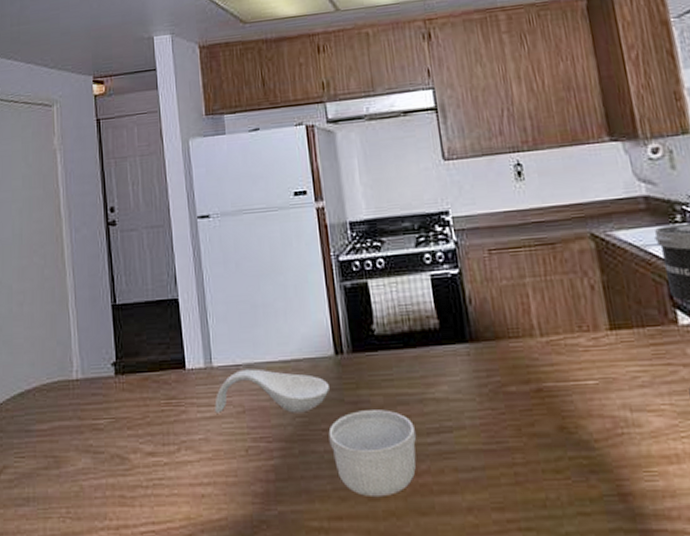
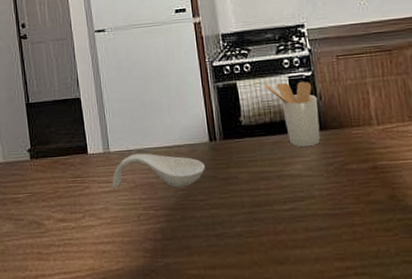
ramekin: present [328,410,417,496] -> none [204,184,276,251]
utensil holder: none [402,280,472,362] -> present [265,81,321,147]

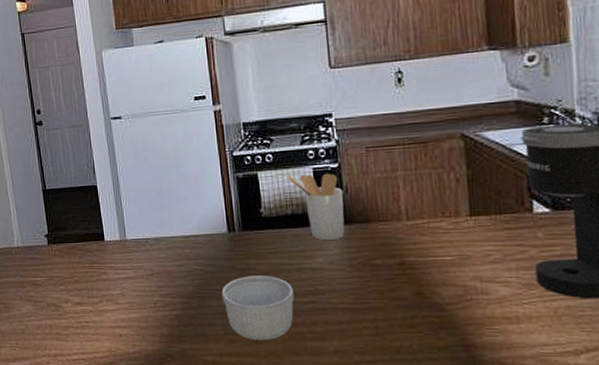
spoon rest: present [112,153,205,188] -> none [128,242,223,277]
ramekin: none [204,184,276,251] -> present [221,276,295,340]

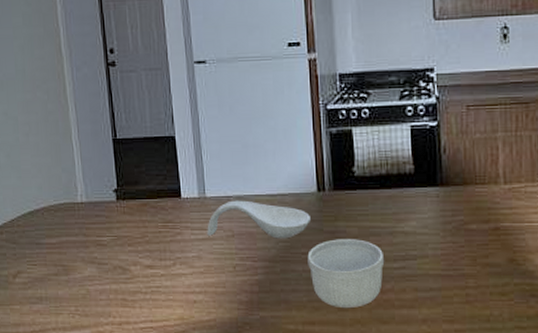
spoon rest: none [128,242,223,277] -> present [207,200,310,239]
utensil holder: present [288,173,345,240] -> none [384,131,441,202]

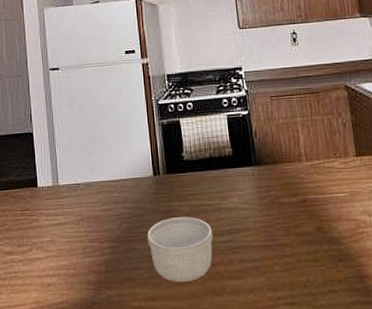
spoon rest: present [207,200,310,239] -> none [60,186,149,221]

